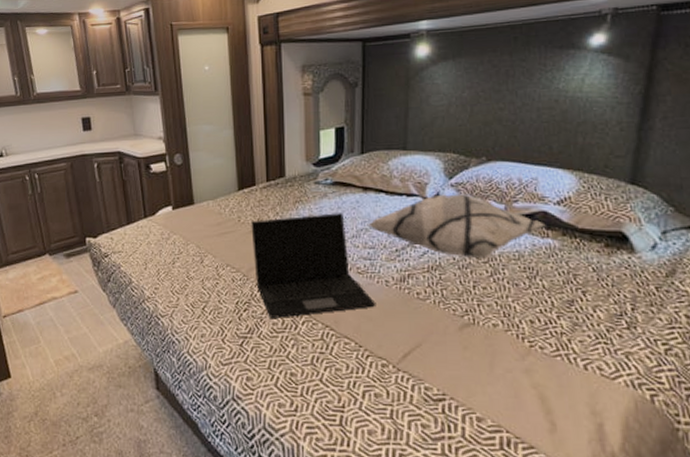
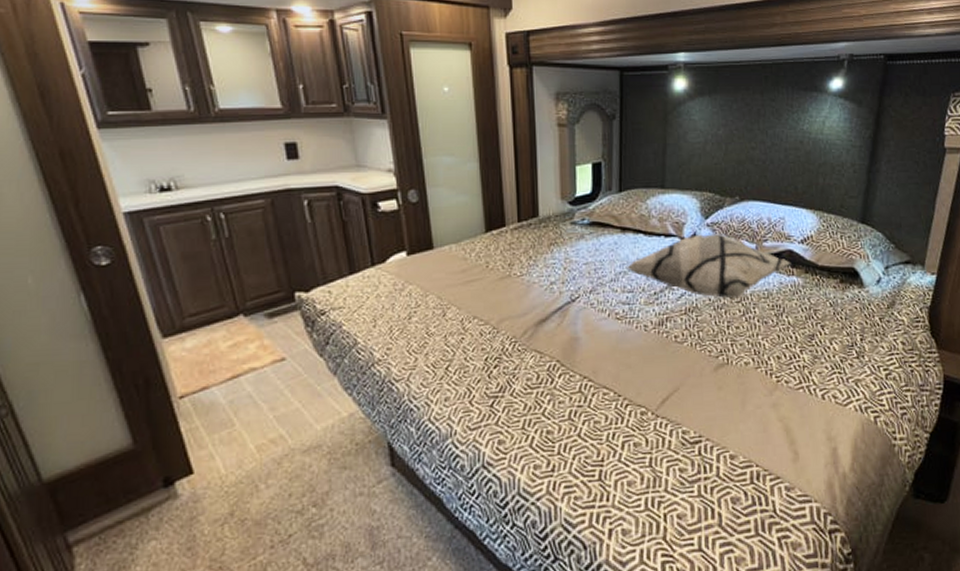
laptop: present [251,213,376,319] -> none [501,255,635,375]

